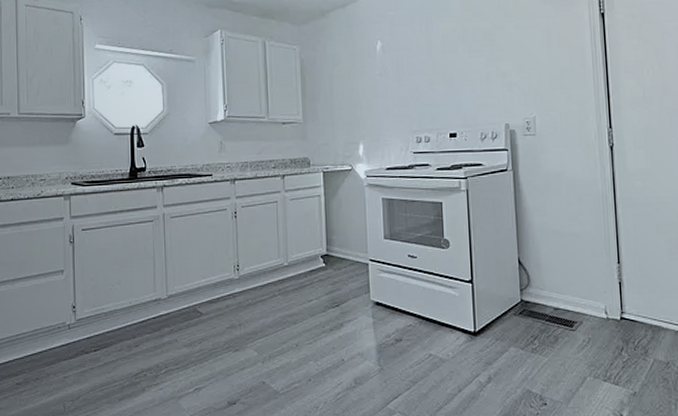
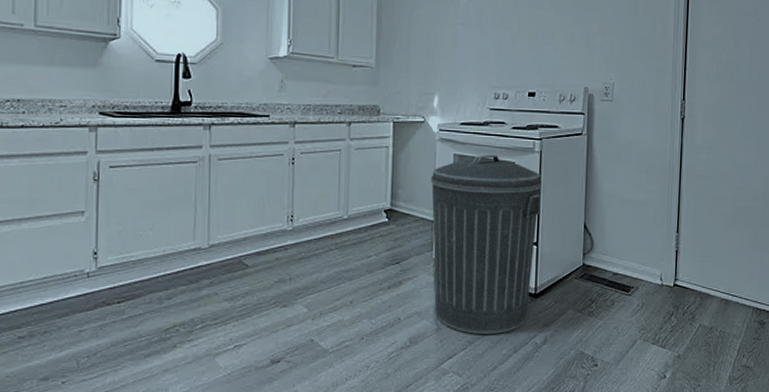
trash can: none [362,196,472,374] -> present [430,154,542,334]

